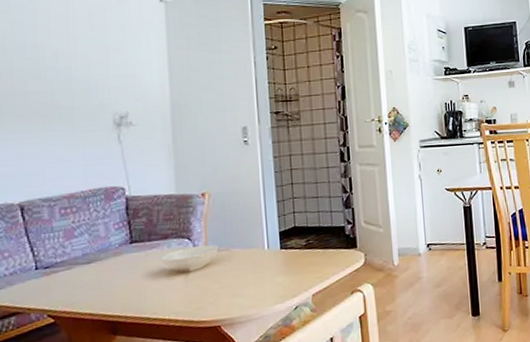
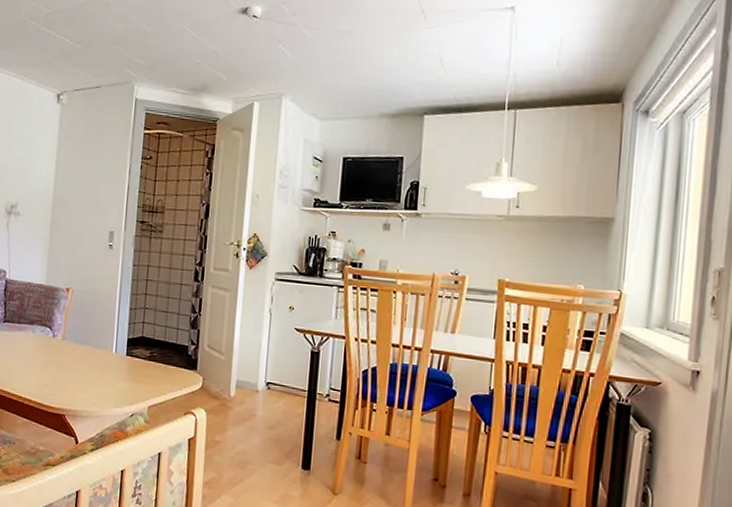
bowl: present [160,245,218,273] -> none [25,336,73,359]

